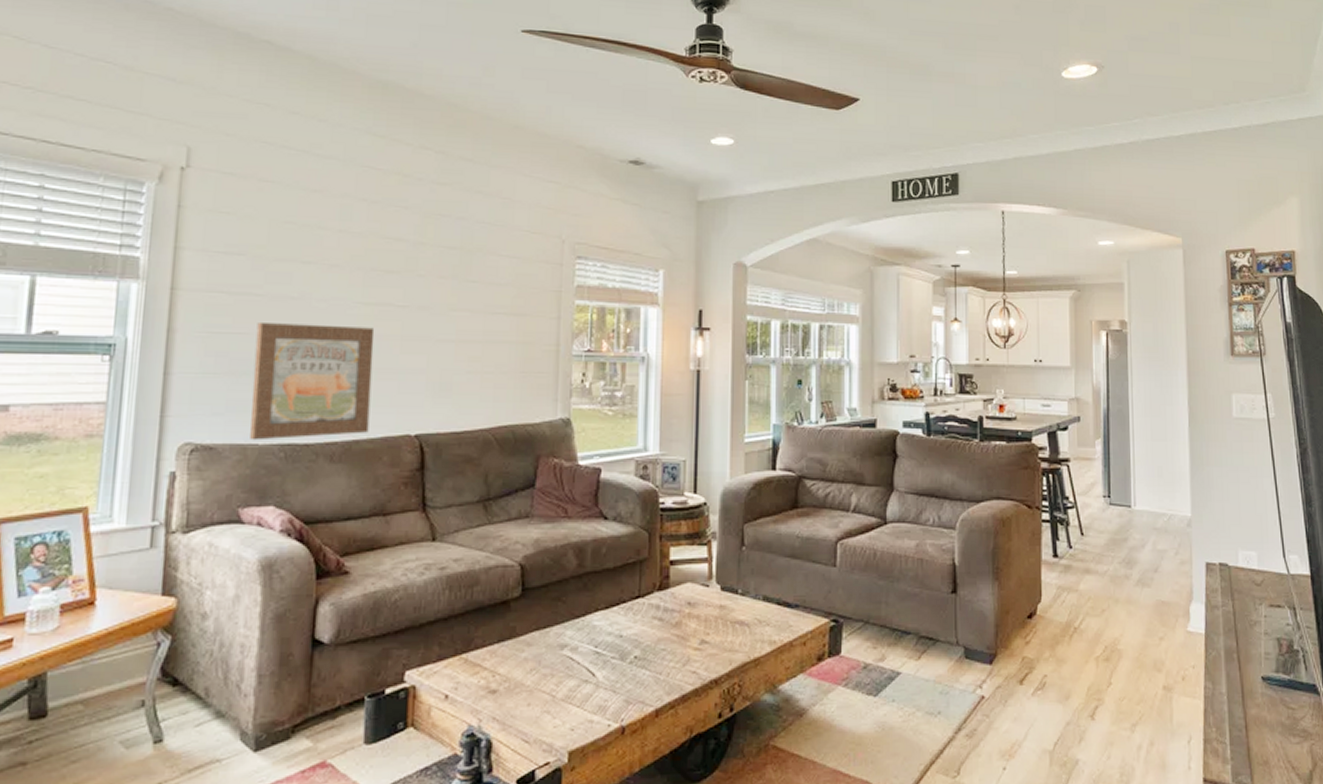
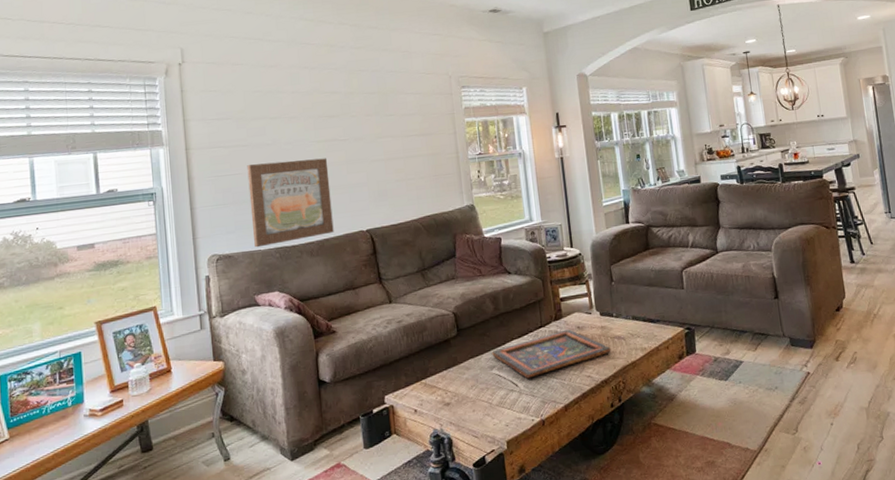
painted panel: none [566,604,729,667] -> present [492,329,611,379]

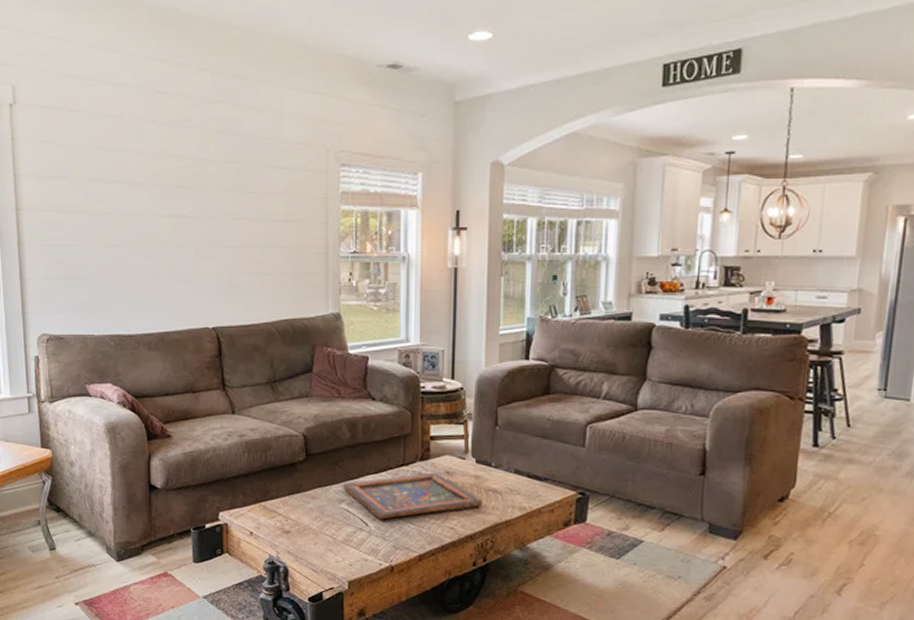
wall art: present [247,158,334,248] -> none [82,235,176,332]

